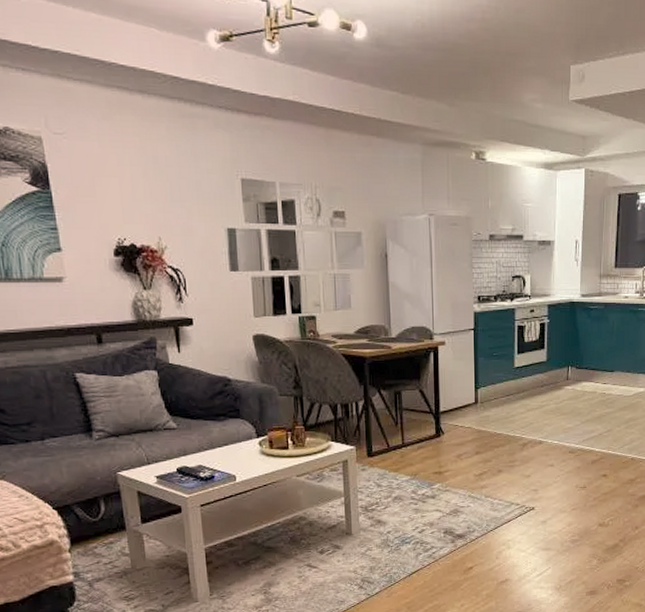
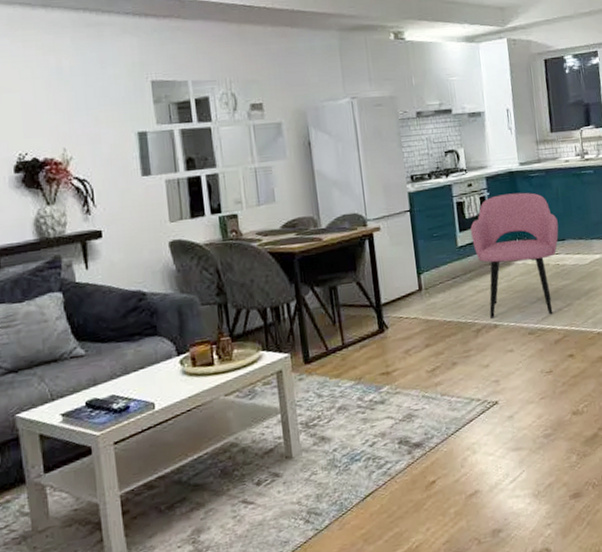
armchair: none [528,323,610,438] -> present [470,192,559,319]

